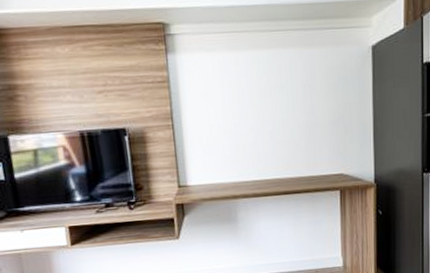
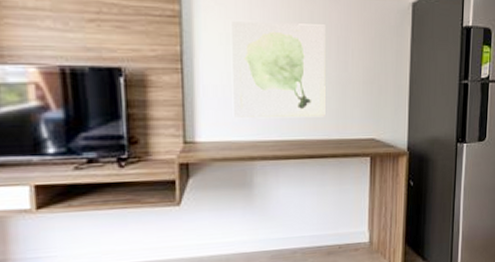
wall art: none [211,75,297,163] -> present [231,21,326,119]

